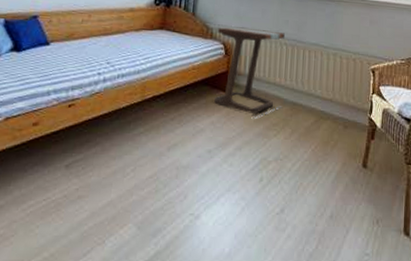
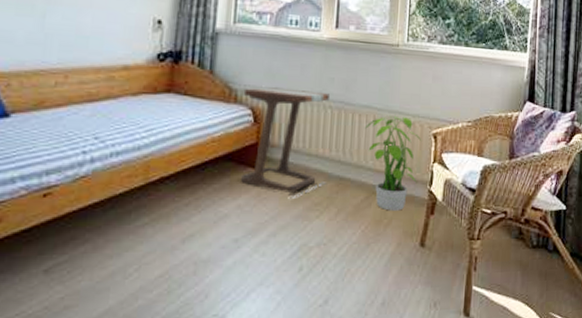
potted plant: none [313,51,362,134] -> present [364,114,422,211]

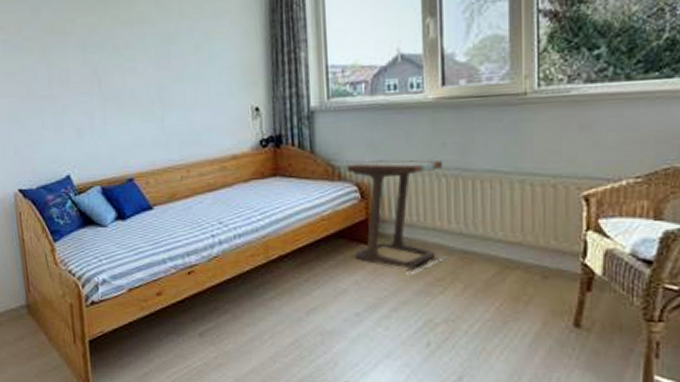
potted plant: present [364,114,422,211] -> none [488,176,568,287]

